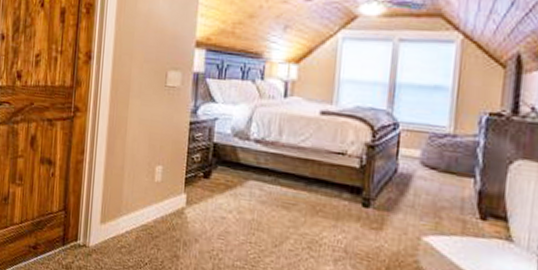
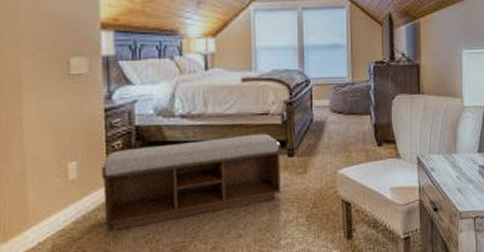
bench: none [176,163,356,251] -> present [101,133,282,231]

